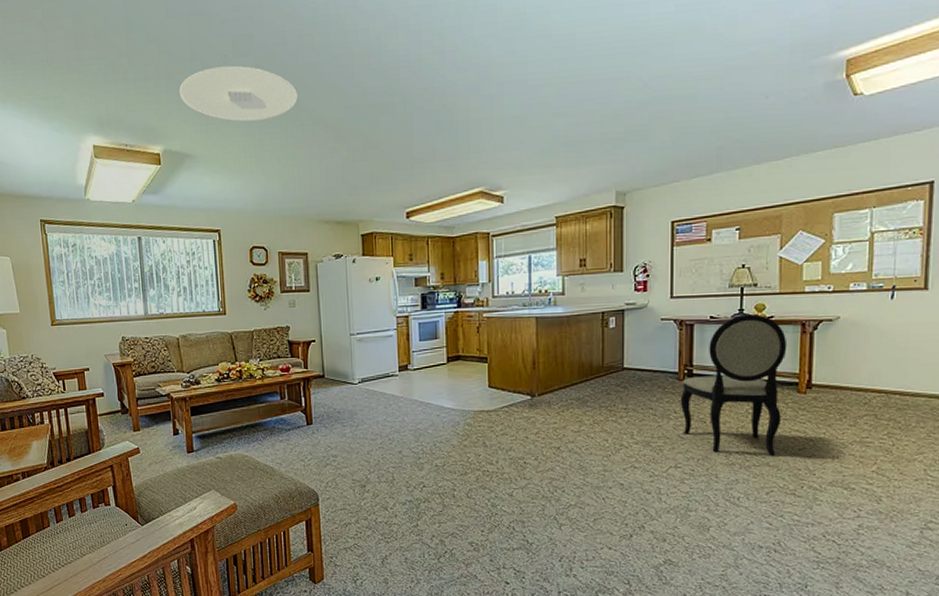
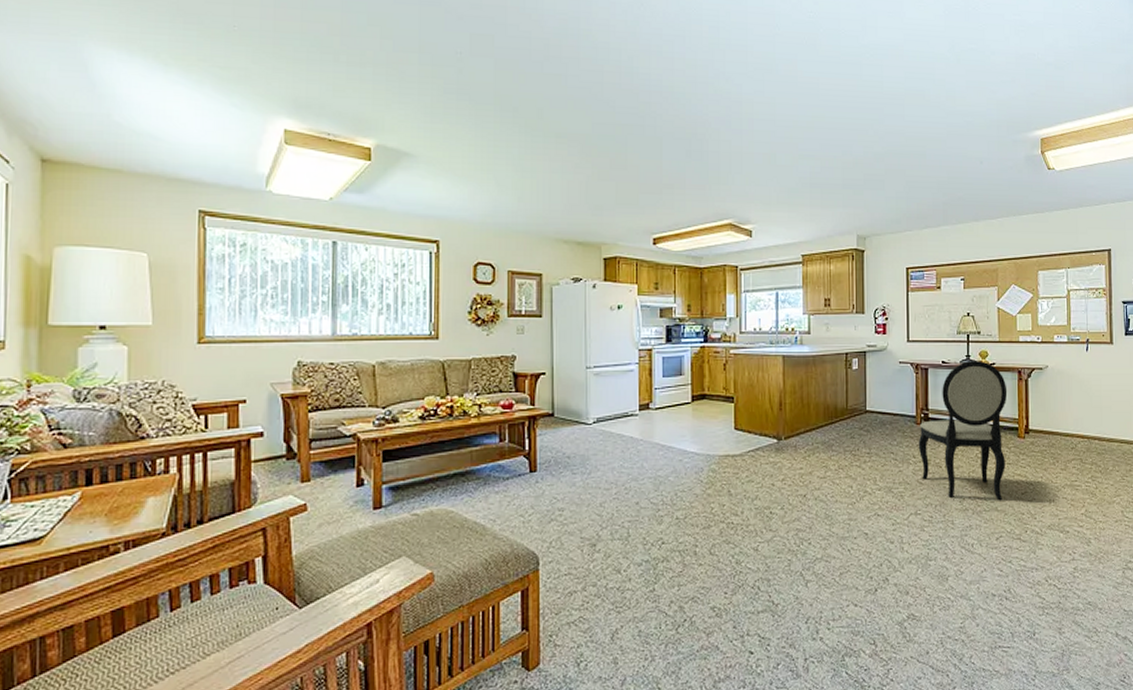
ceiling light: present [179,65,297,122] -> none [402,62,540,126]

